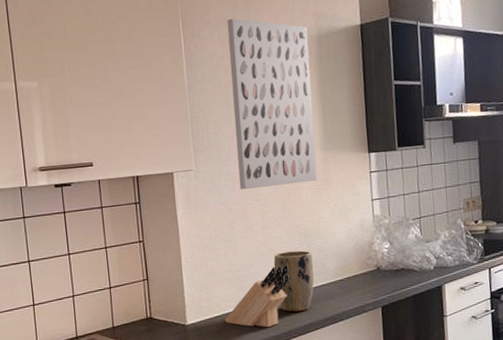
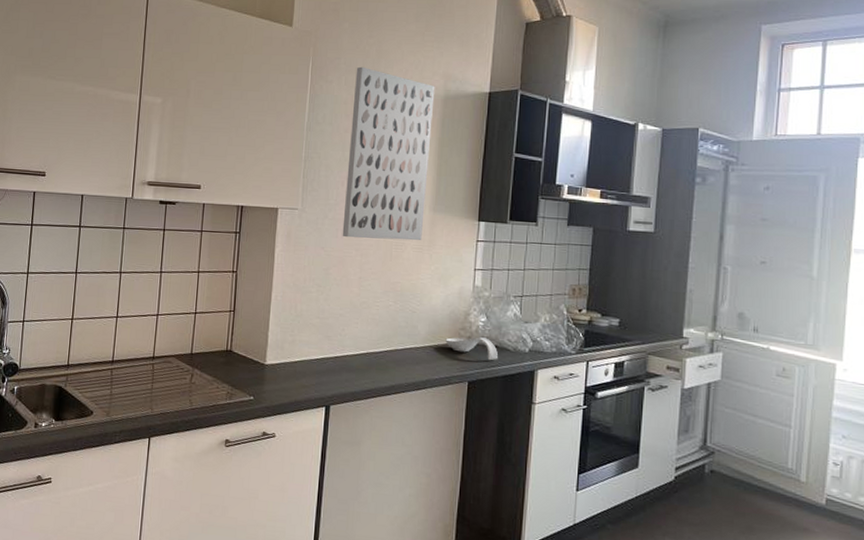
knife block: present [224,265,291,328] -> none [304,320,380,383]
plant pot: present [273,250,314,313] -> none [364,307,405,372]
spoon rest: none [354,263,407,283] -> present [445,337,499,360]

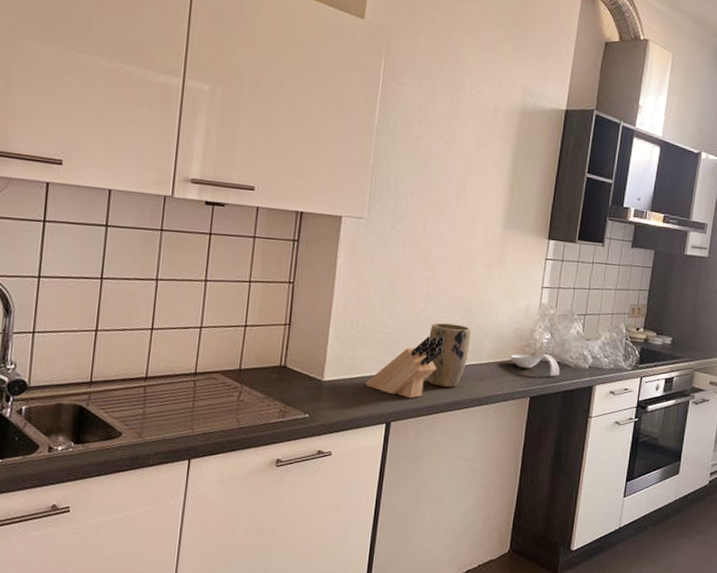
knife block: none [304,320,380,383] -> present [365,336,445,399]
wall art: present [342,66,435,241] -> none [410,70,513,257]
plant pot: none [364,307,405,372] -> present [428,322,471,388]

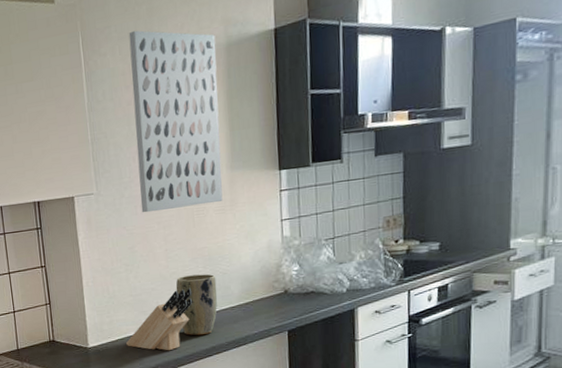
wall art: none [410,70,513,257] -> present [128,30,223,213]
spoon rest: present [510,354,560,376] -> none [260,285,316,306]

